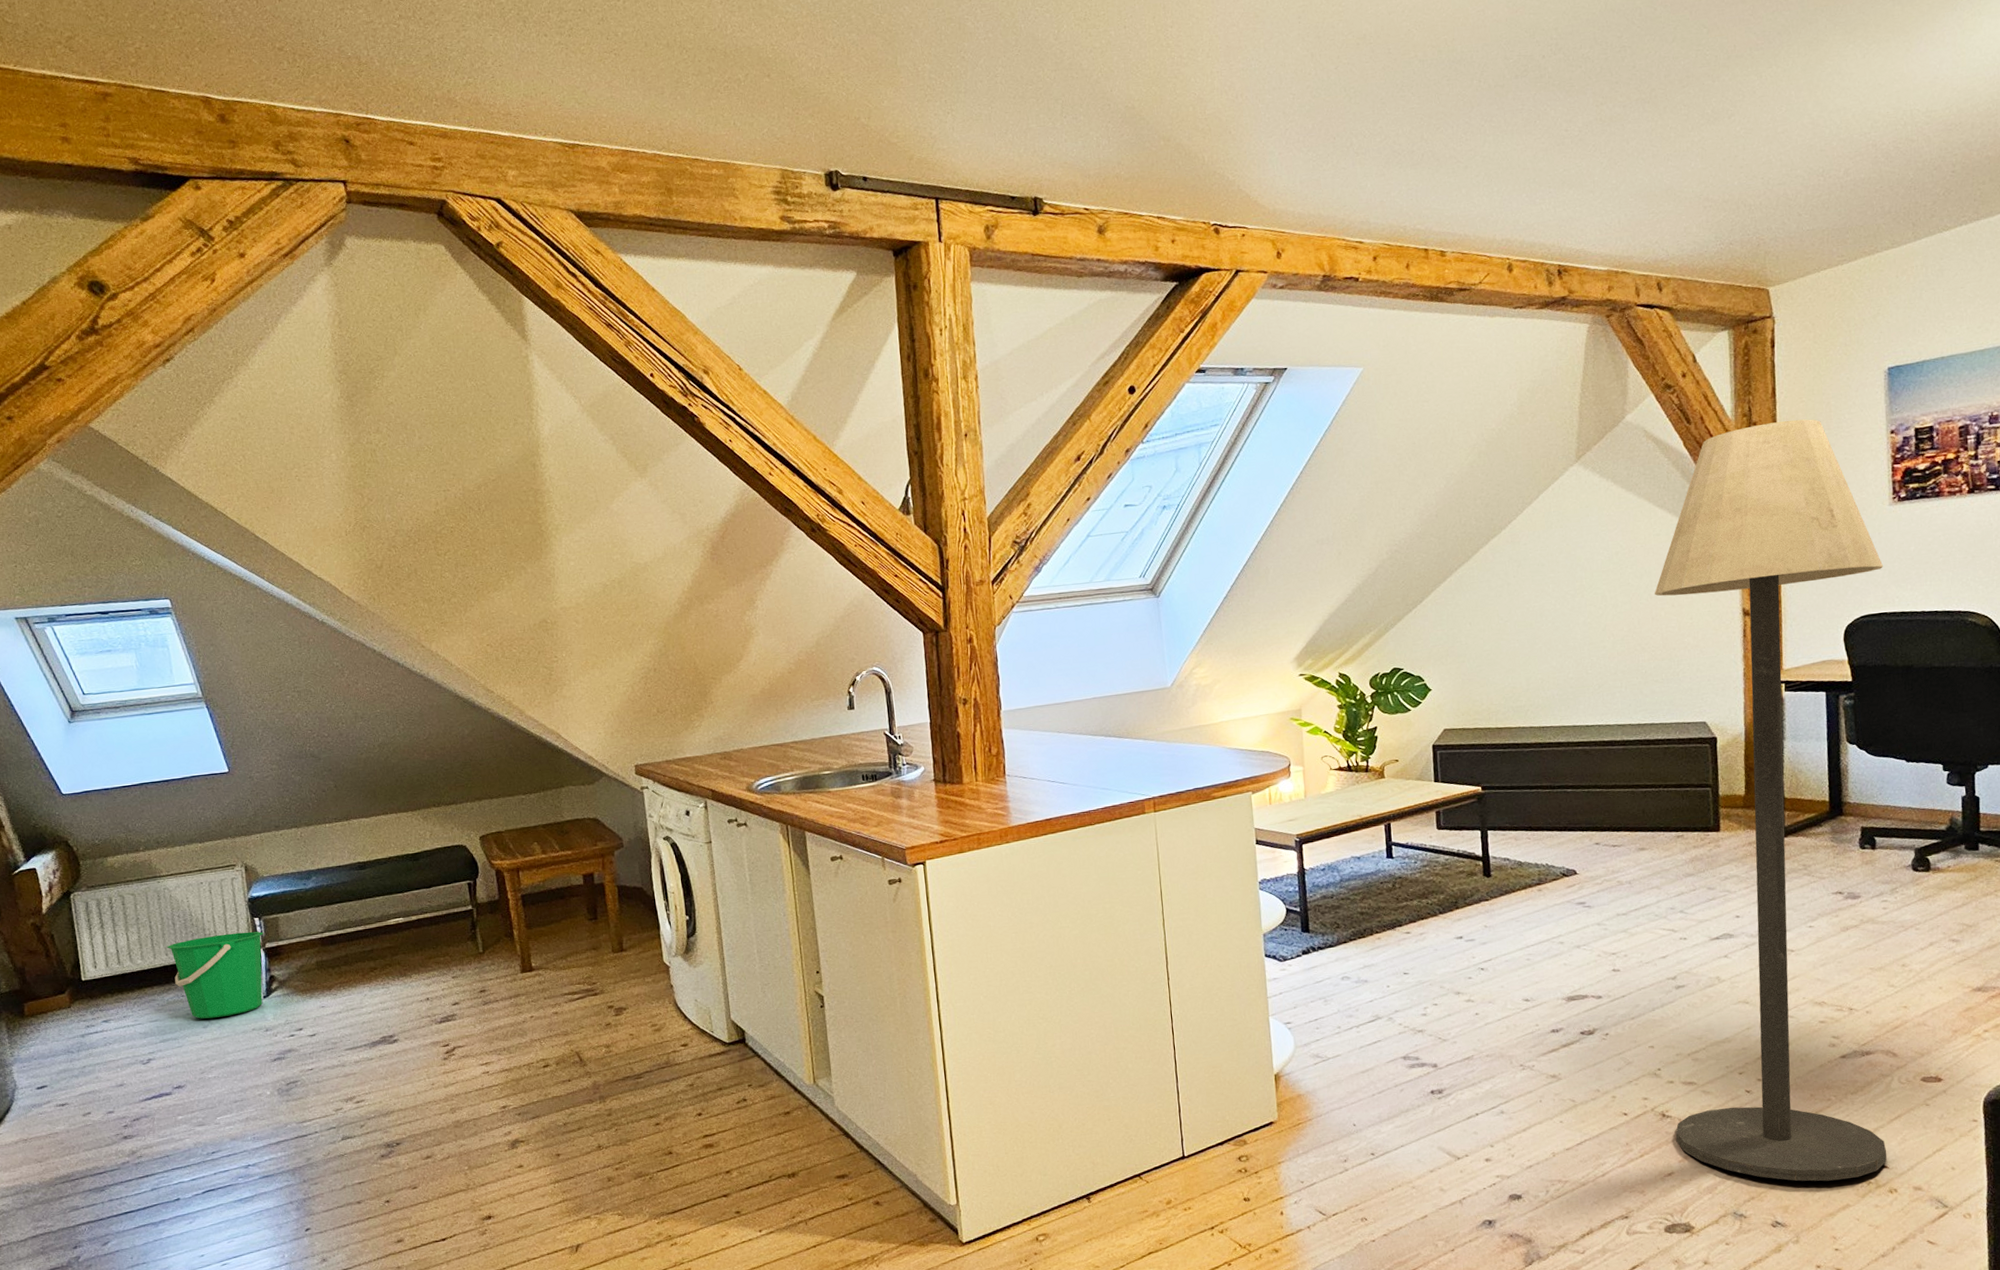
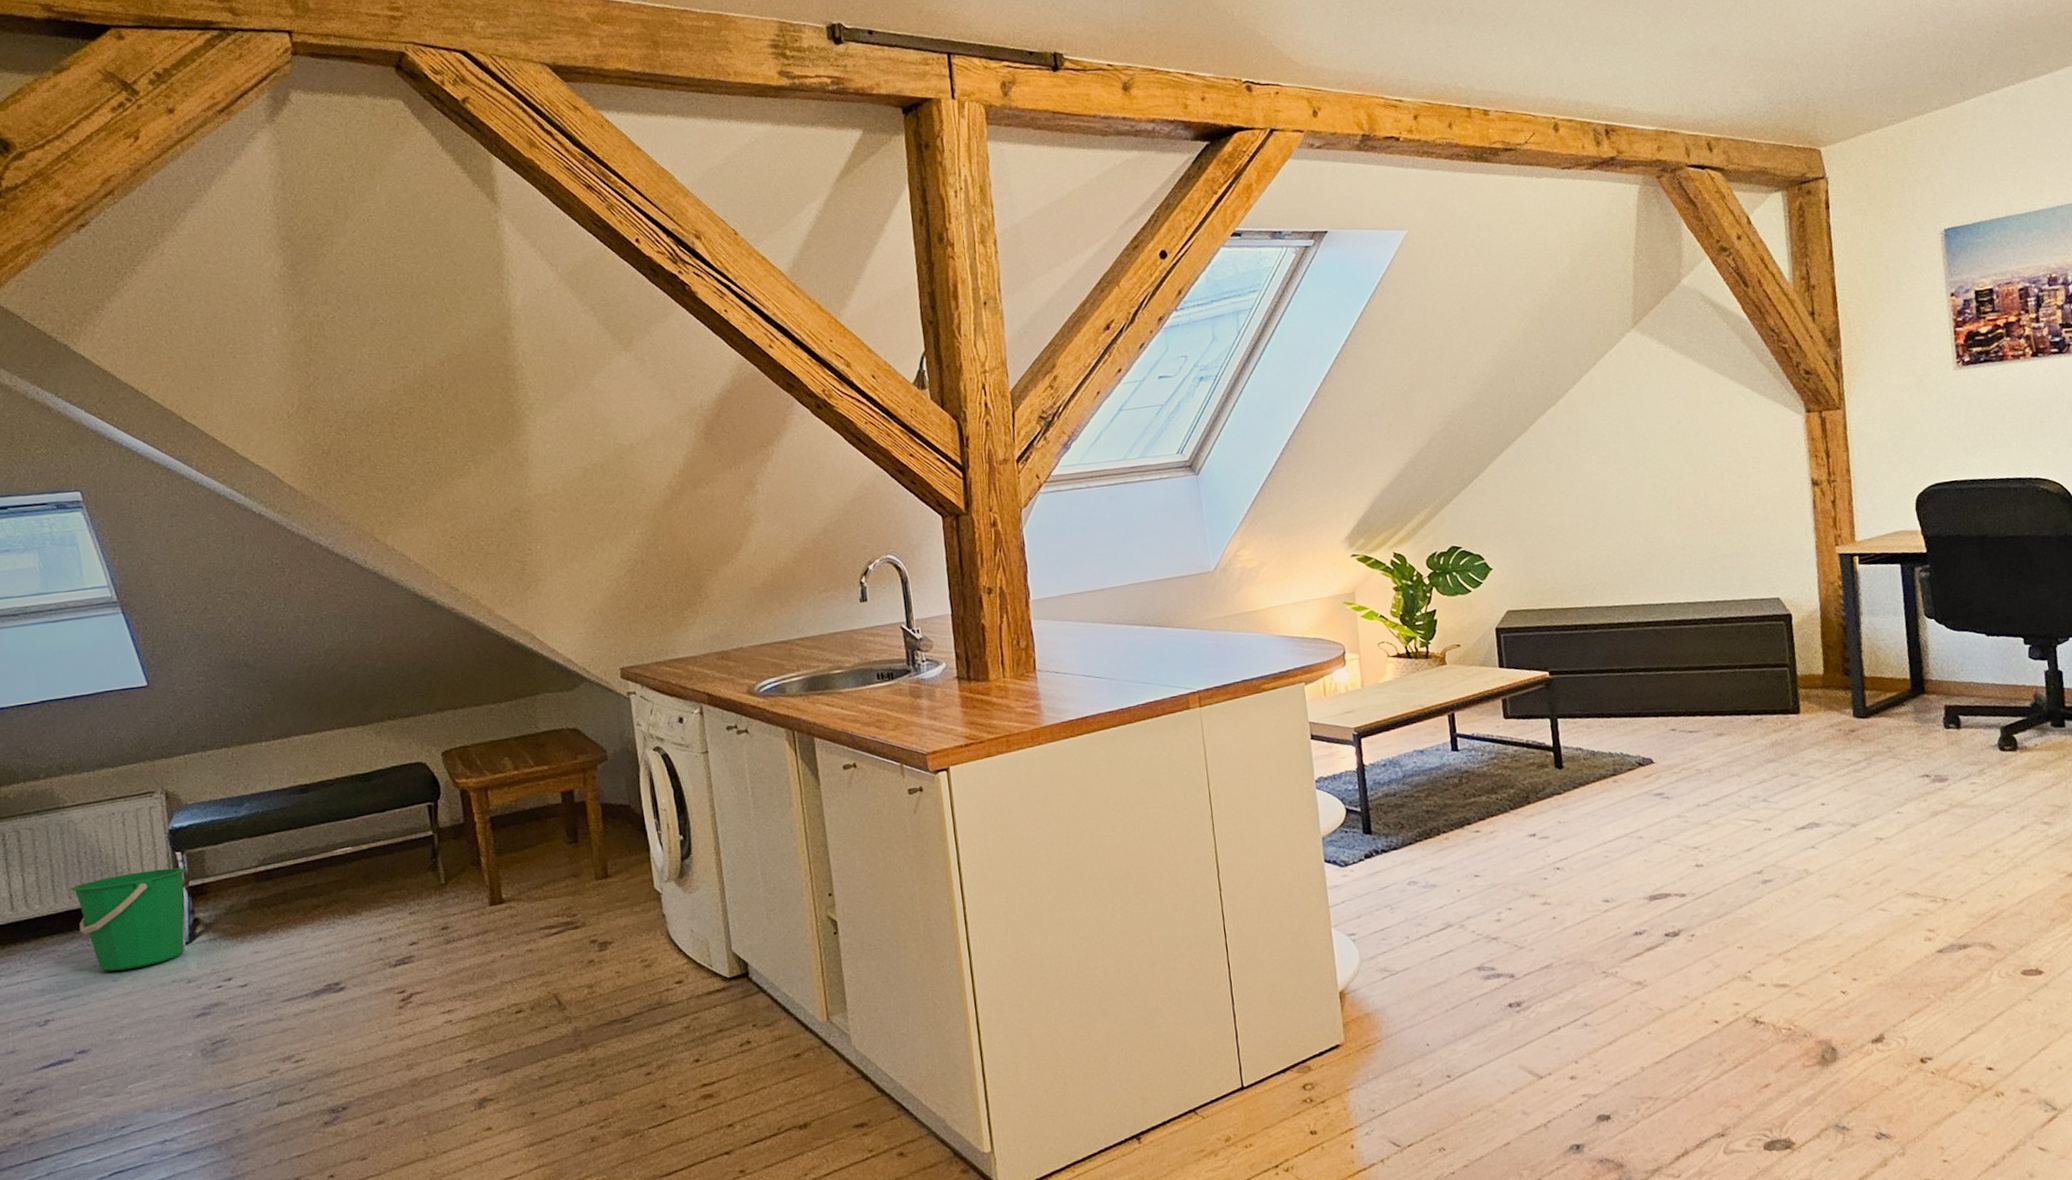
floor lamp: present [1655,419,1887,1182] -> none [1720,282,1991,1088]

